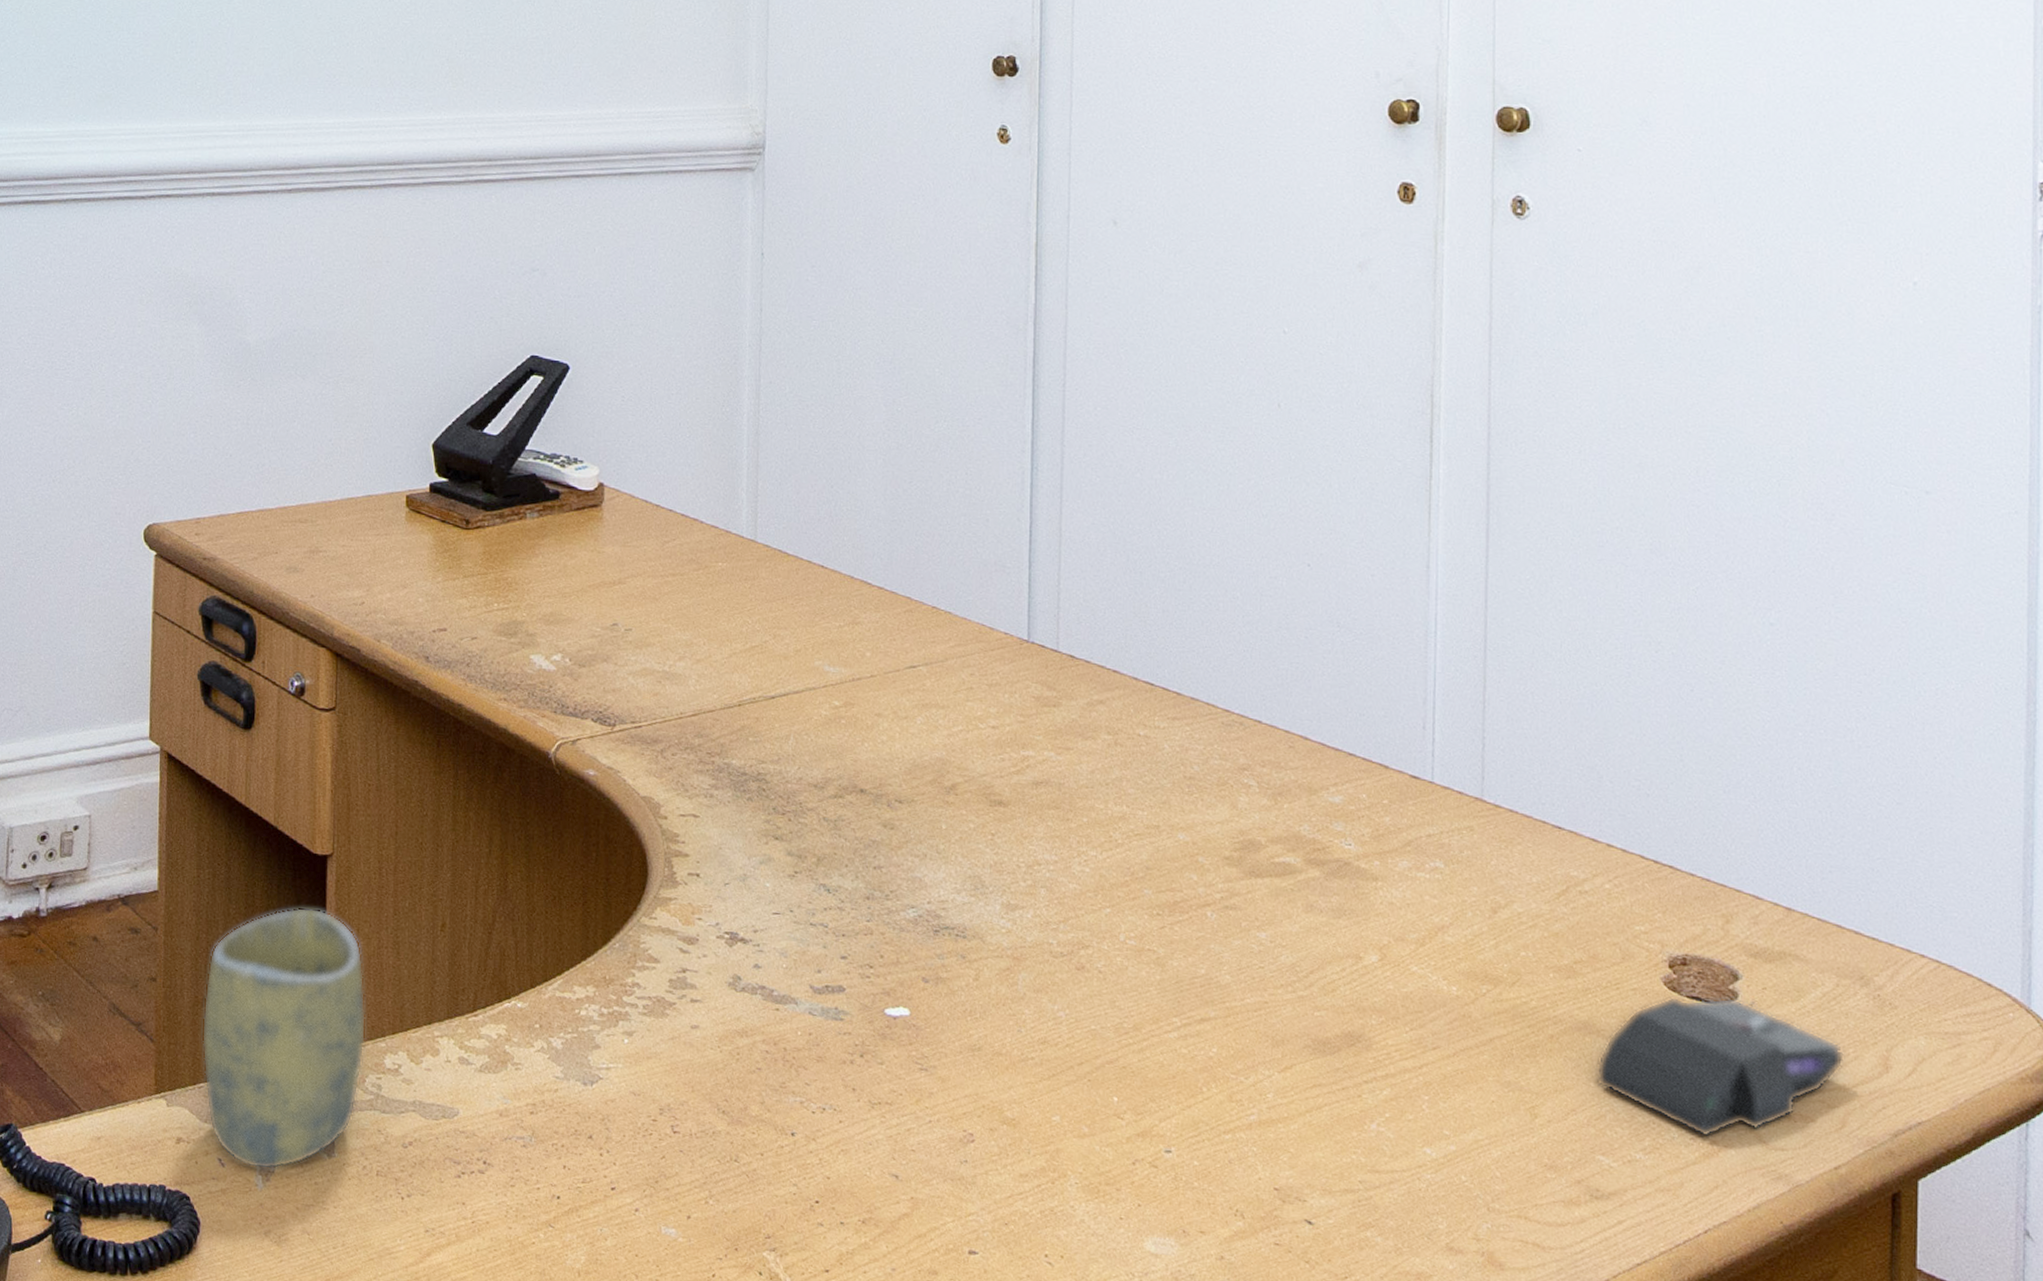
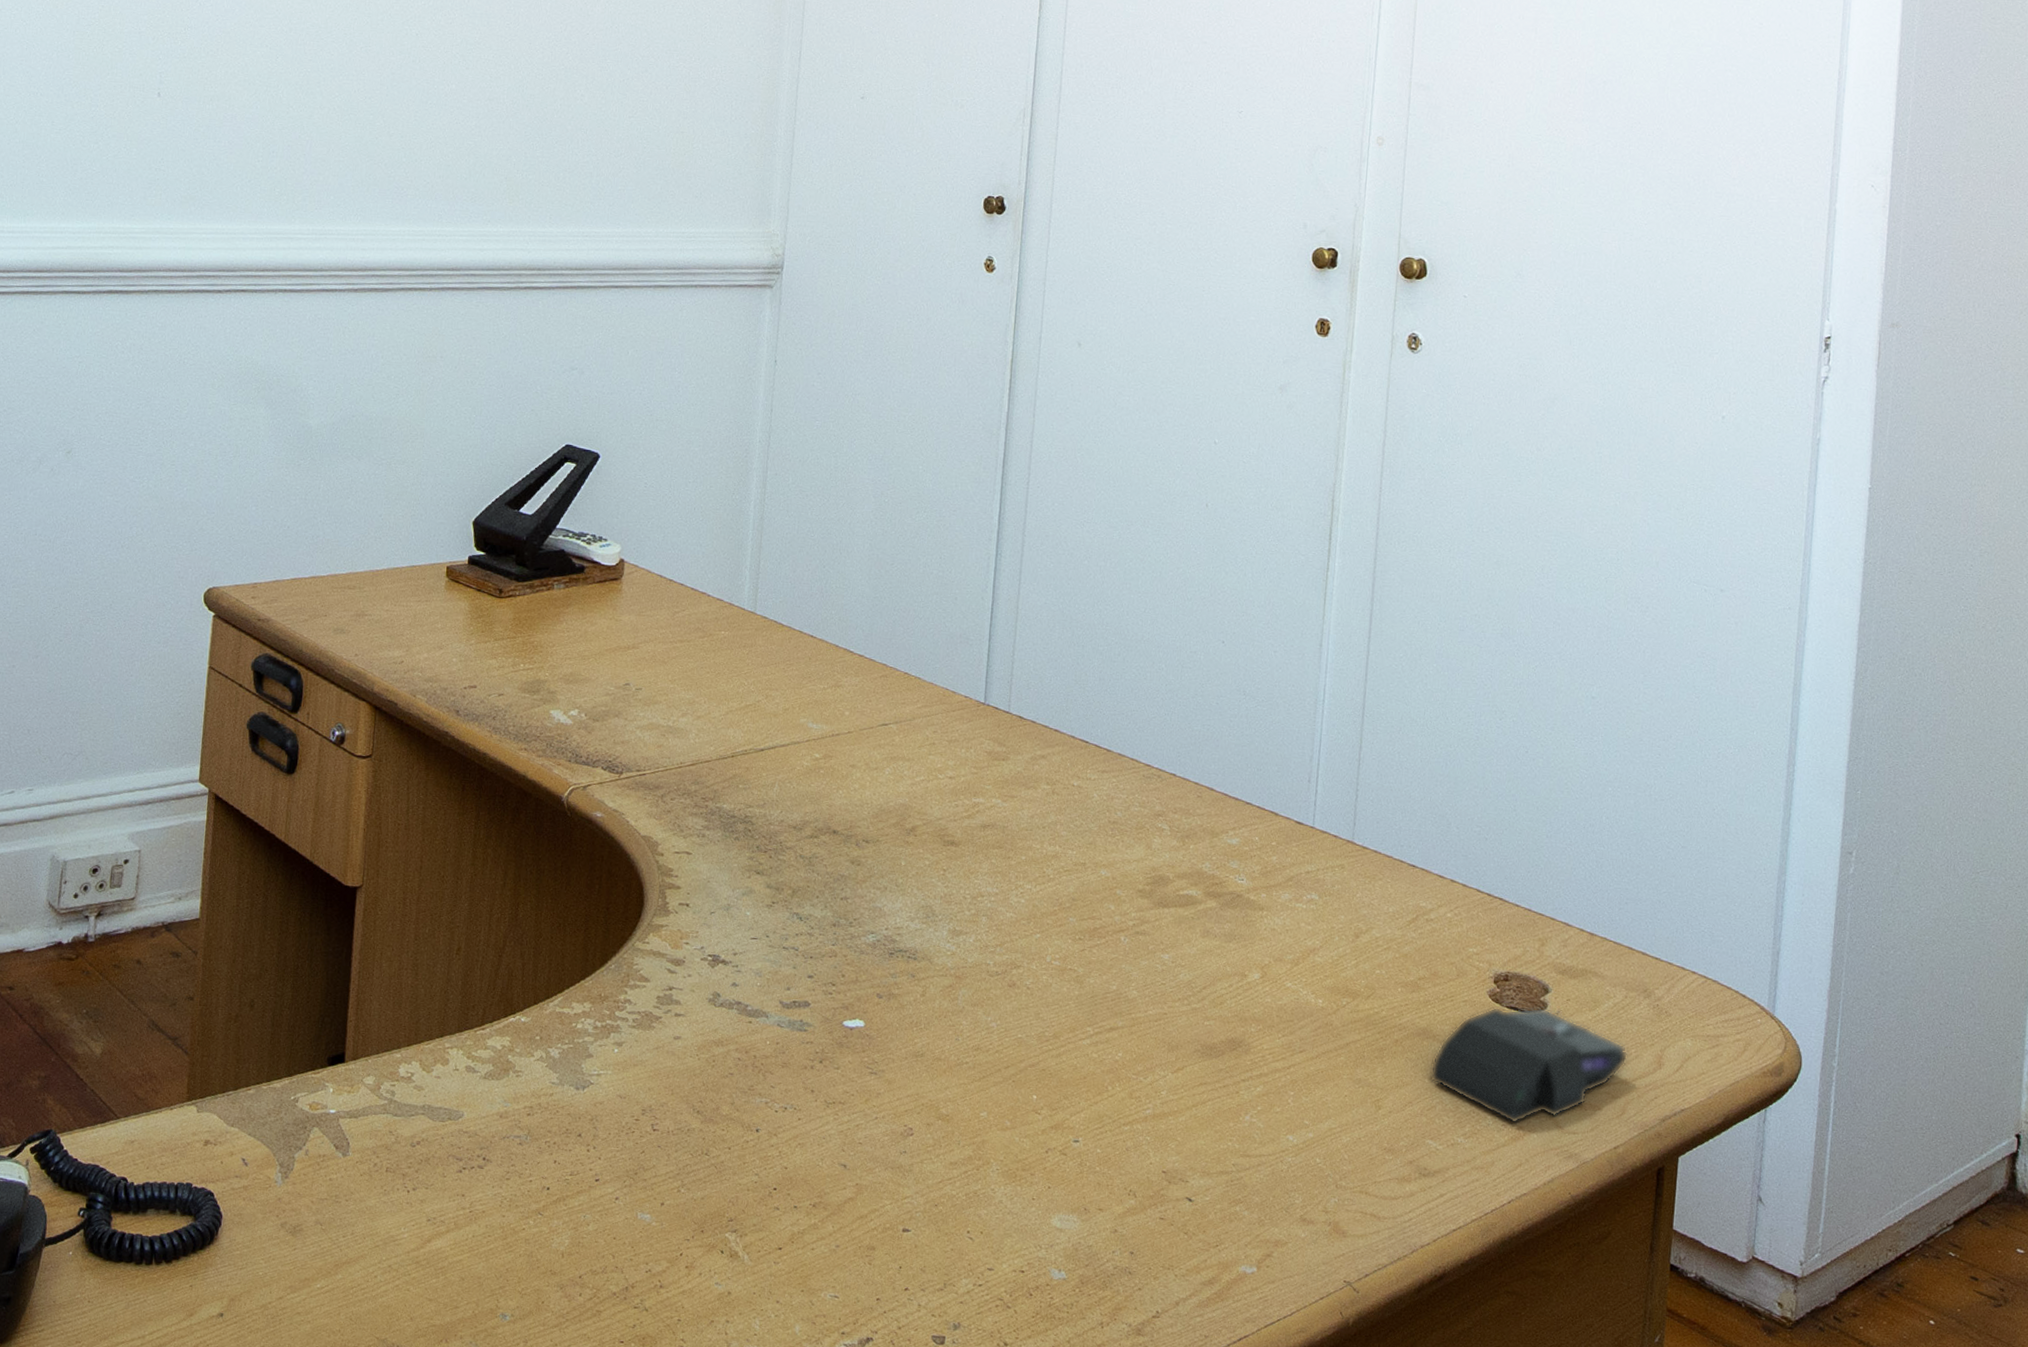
cup: present [201,907,367,1170] -> none [232,933,385,1168]

